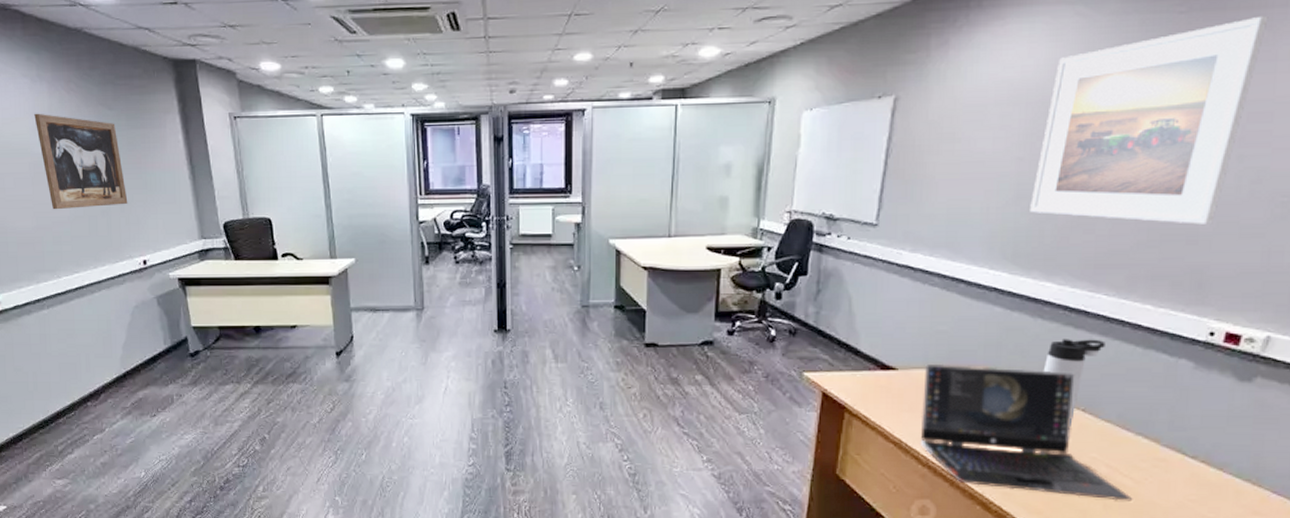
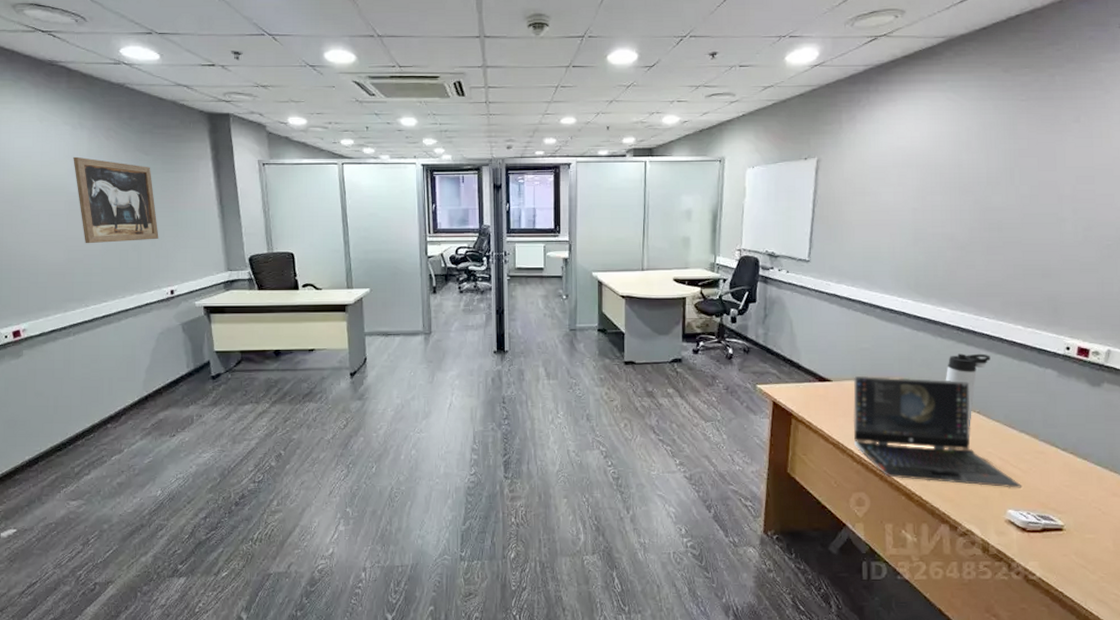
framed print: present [1030,15,1269,225] -> none [925,104,1084,262]

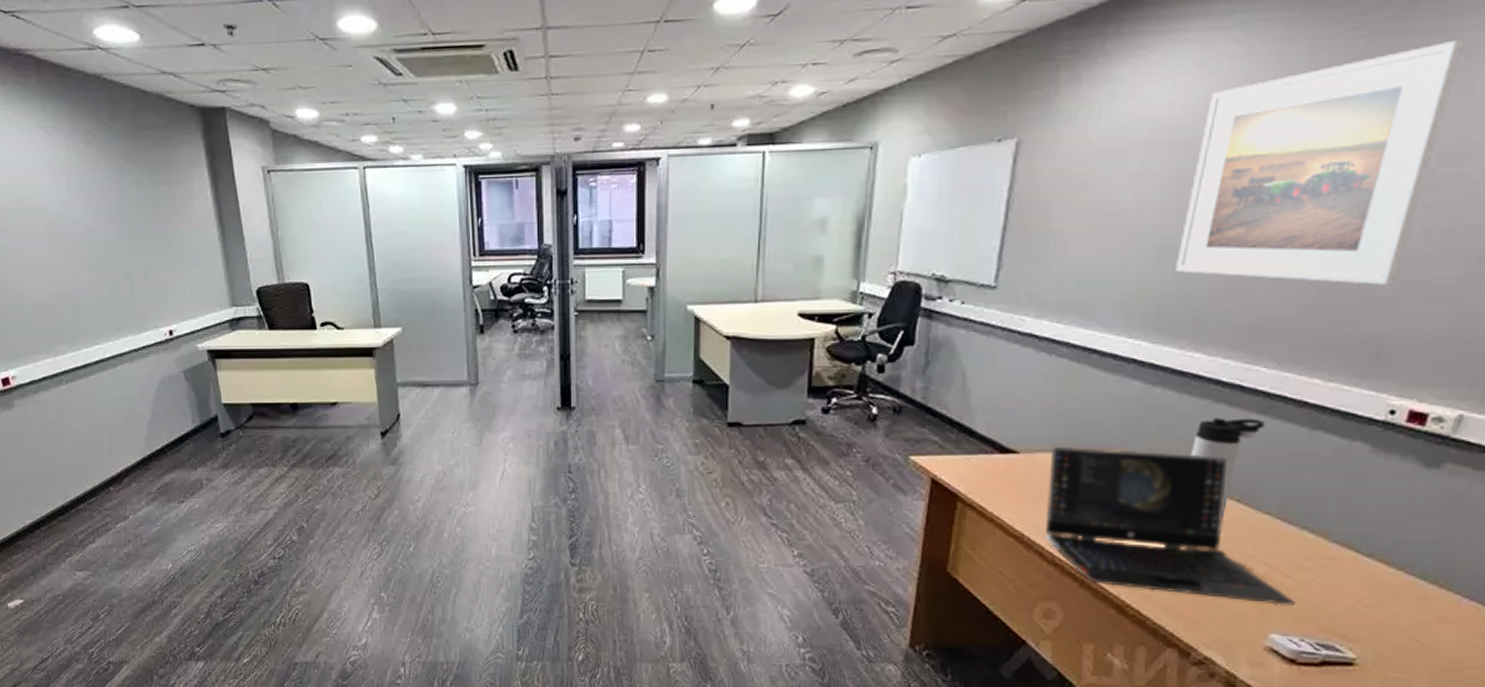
wall art: present [73,156,159,244] -> none [50,168,152,275]
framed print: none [925,104,1084,262] -> present [1176,39,1465,285]

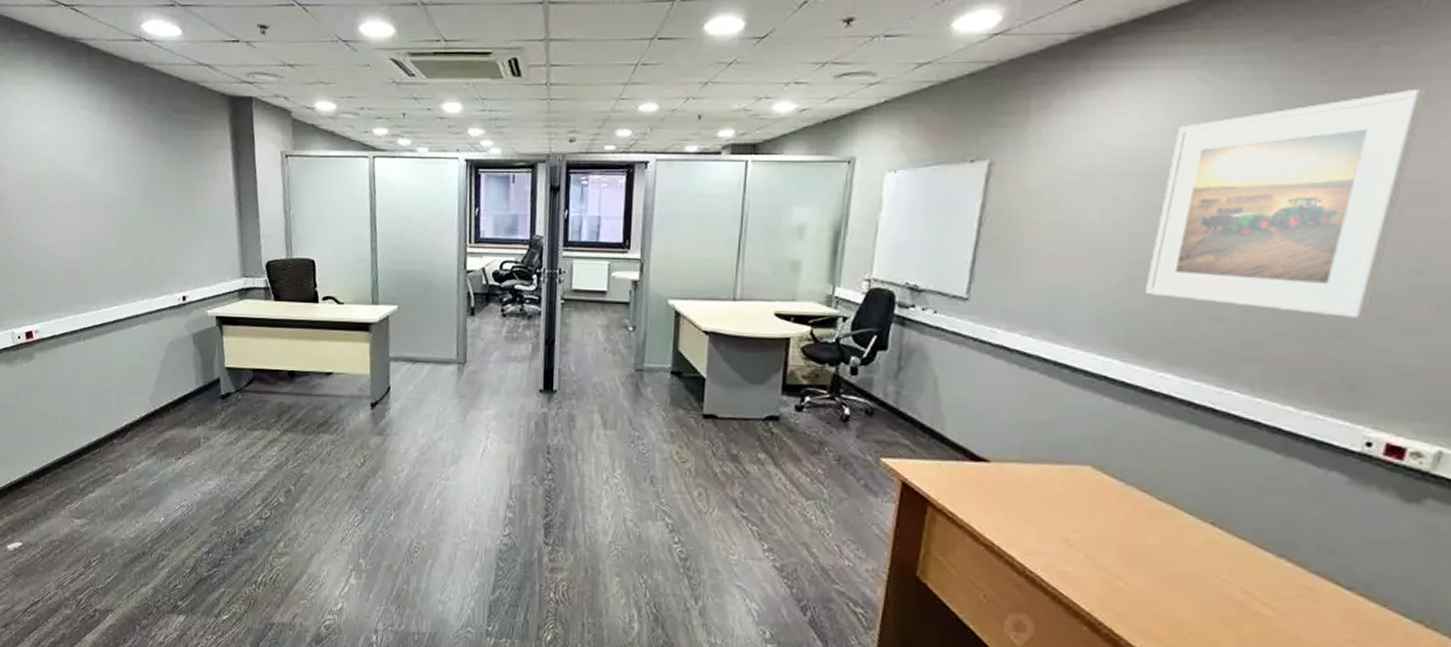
laptop computer: present [1044,446,1296,606] -> none [1015,457,1275,636]
thermos bottle: present [1190,418,1265,519] -> none [1162,439,1238,542]

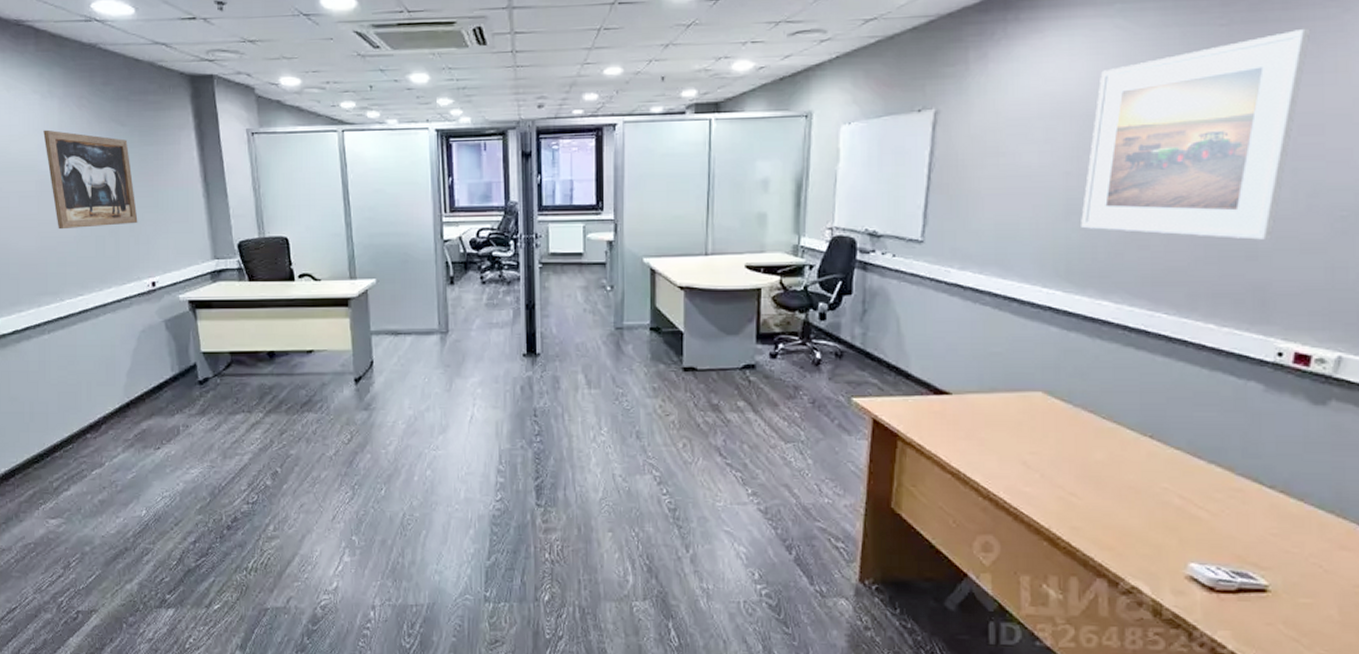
wall art: none [90,144,173,241] -> present [43,129,138,230]

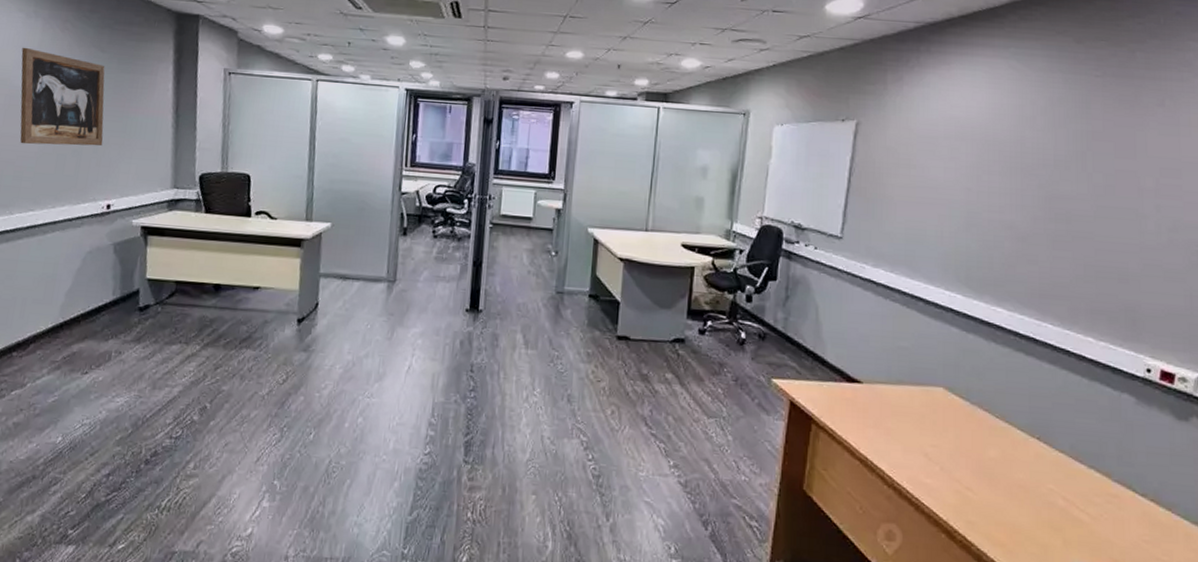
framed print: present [1081,28,1311,240] -> none [979,86,1169,266]

